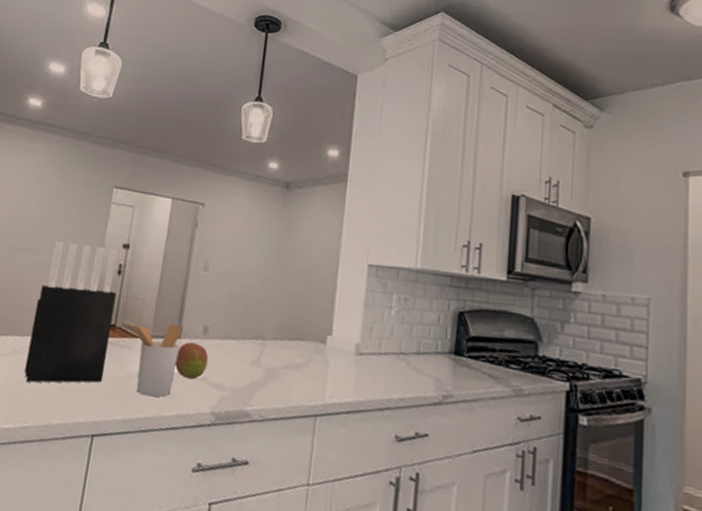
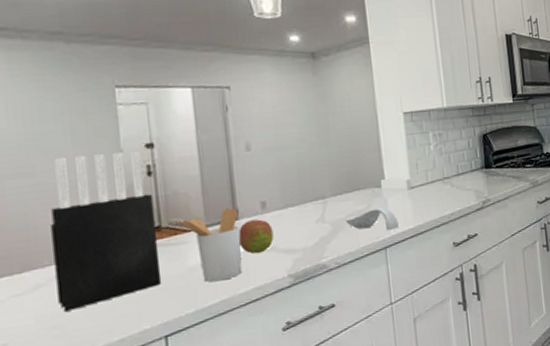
spoon rest: none [280,366,337,397] -> present [345,206,399,231]

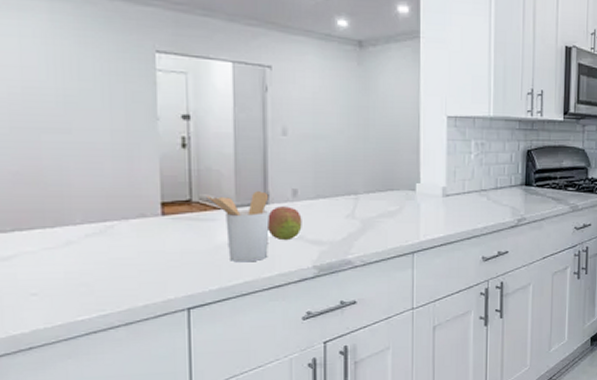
knife block: present [51,151,162,312] -> none [84,117,189,271]
spoon rest: present [345,206,399,231] -> none [376,211,429,236]

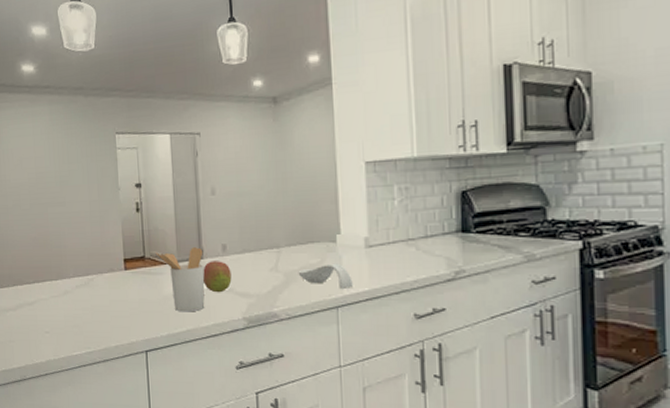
spoon rest: none [376,211,429,236] -> present [298,263,353,290]

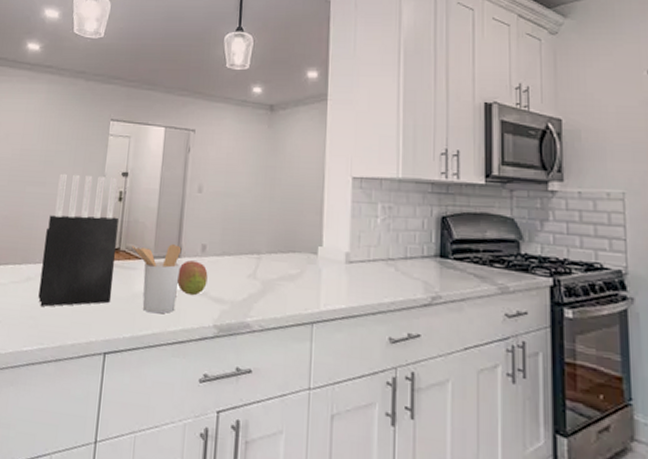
knife block: none [74,190,145,315] -> present [38,173,118,307]
spoon rest: present [298,263,353,290] -> none [276,276,330,305]

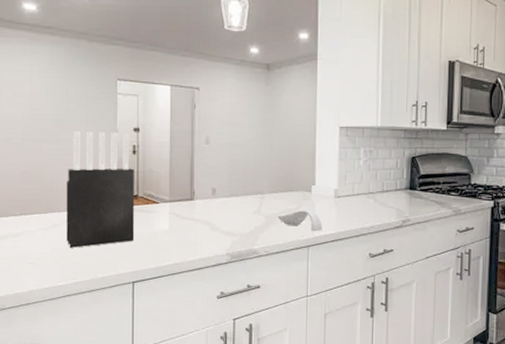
utensil holder: present [131,244,182,314] -> none [149,189,194,248]
fruit: present [177,260,208,296] -> none [193,202,219,231]
spoon rest: none [276,276,330,305] -> present [277,209,322,232]

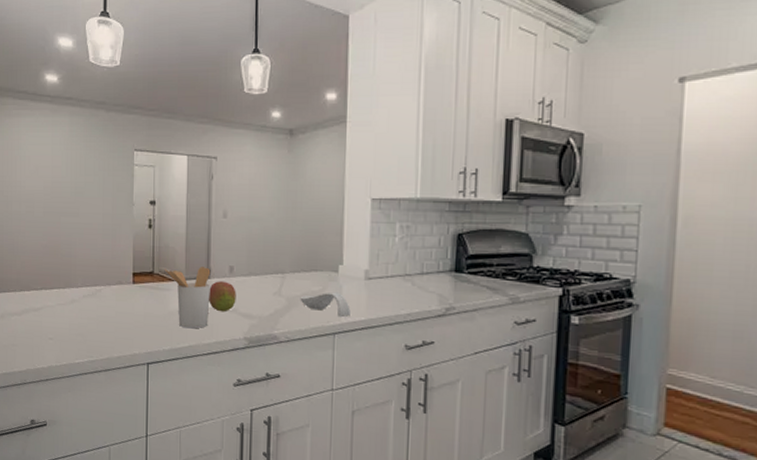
knife block: present [67,130,135,248] -> none [84,204,151,325]
utensil holder: none [149,189,194,248] -> present [164,267,211,329]
fruit: none [193,202,219,231] -> present [209,281,236,312]

